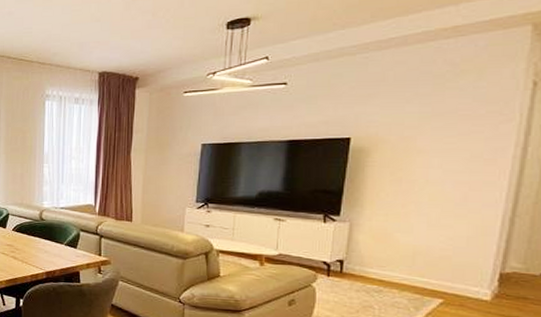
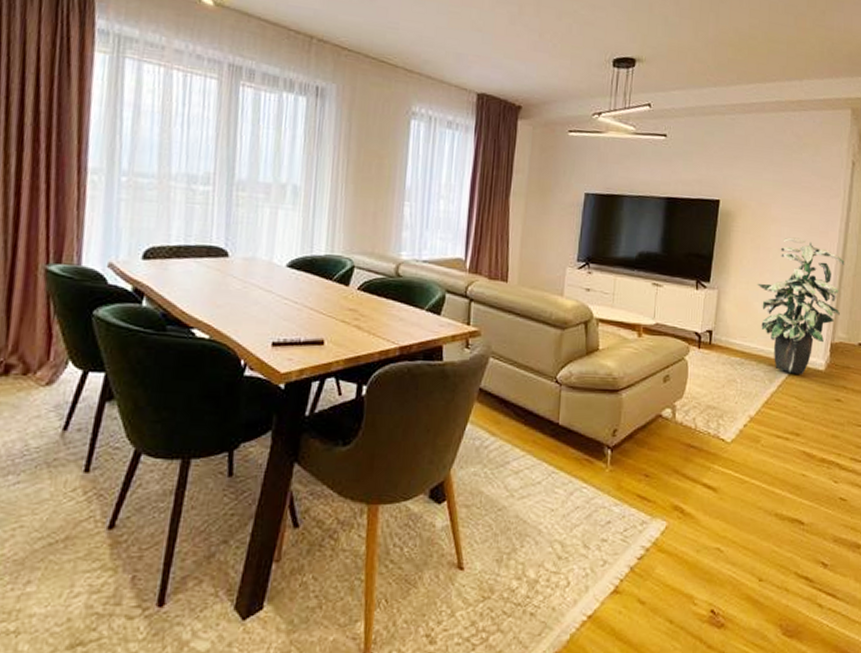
indoor plant: none [398,168,521,304] -> present [756,237,845,375]

